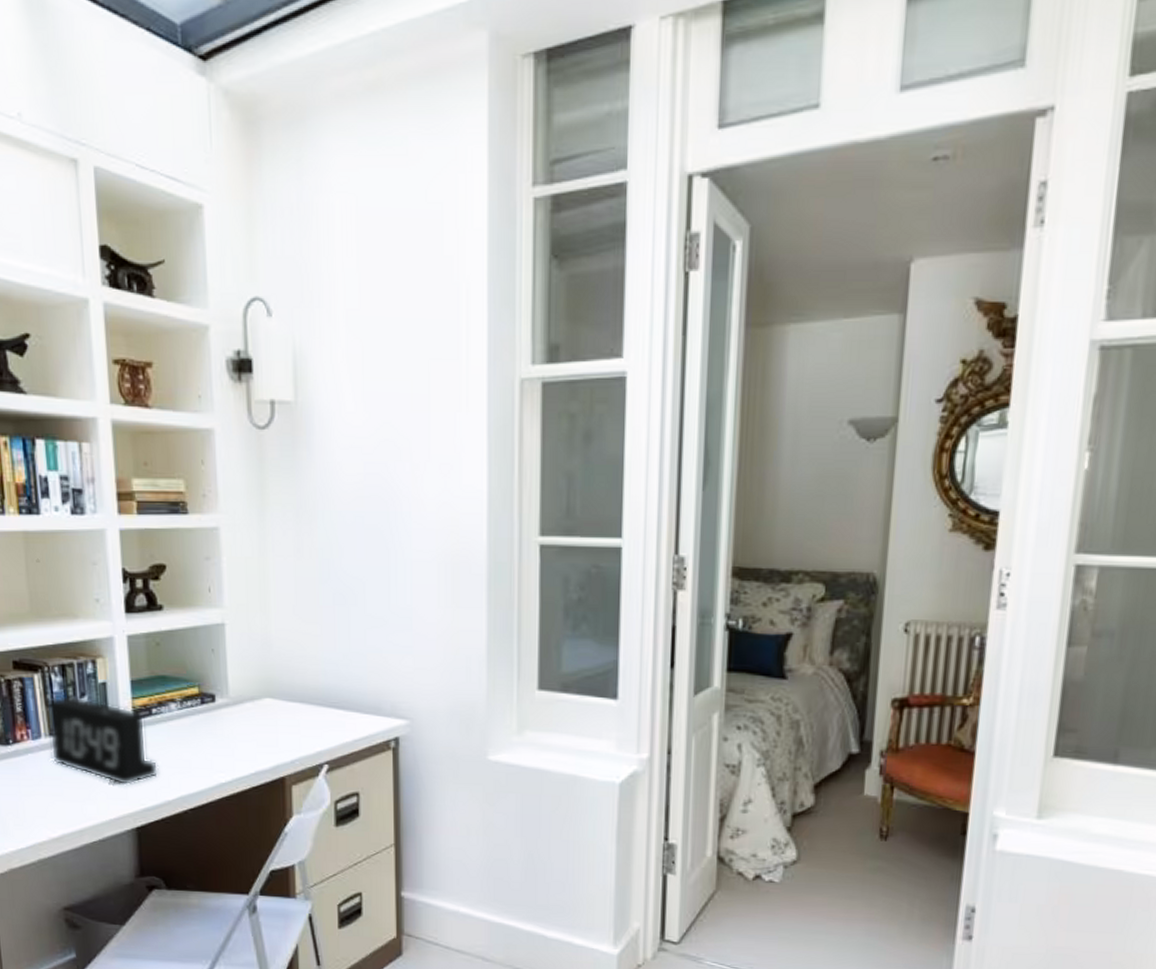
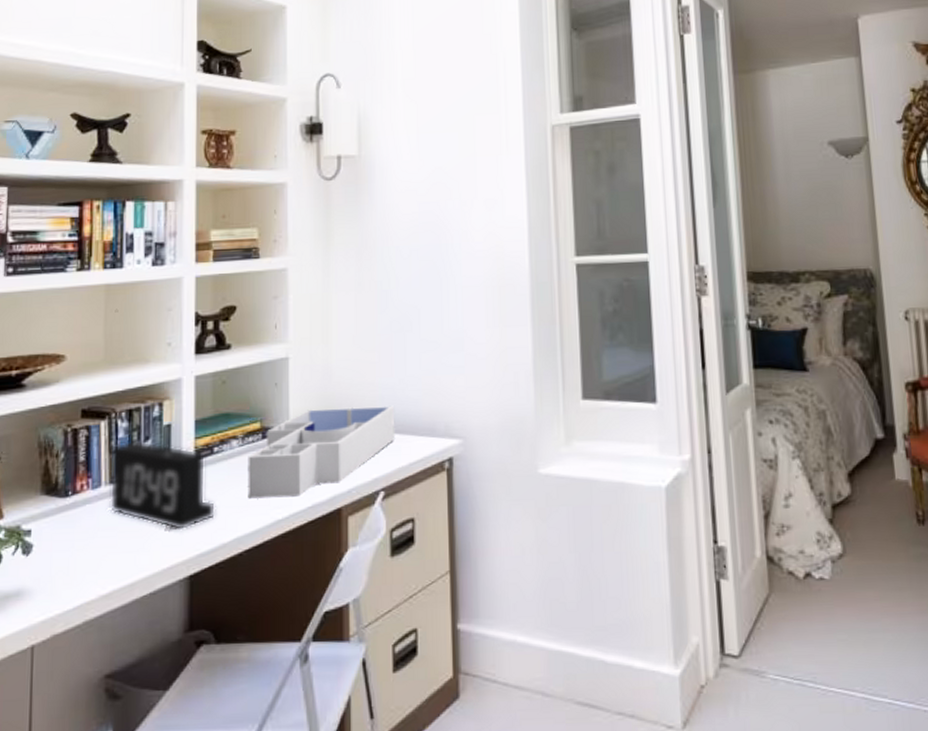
desk organizer: none [187,678,339,763] -> present [248,405,396,499]

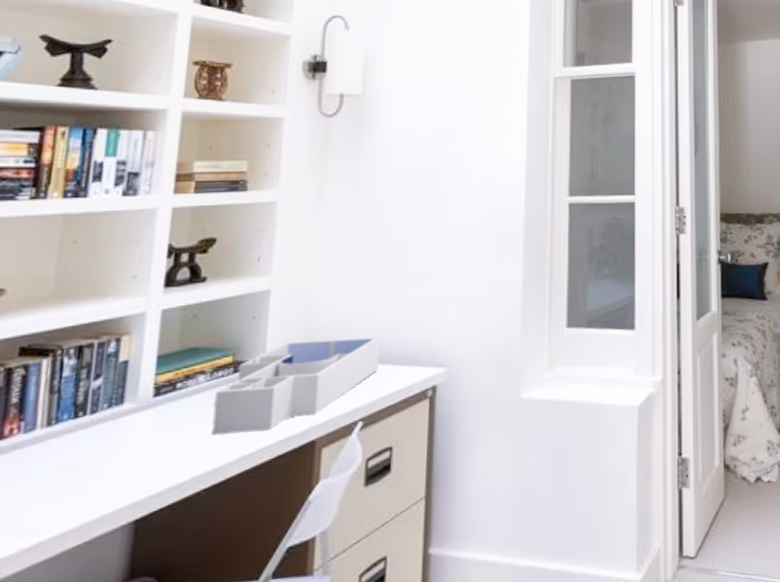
alarm clock: present [109,440,216,531] -> none [43,378,174,473]

